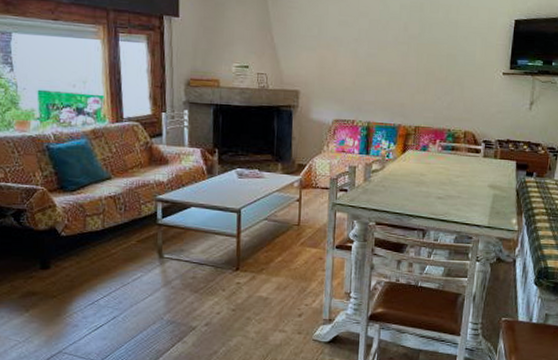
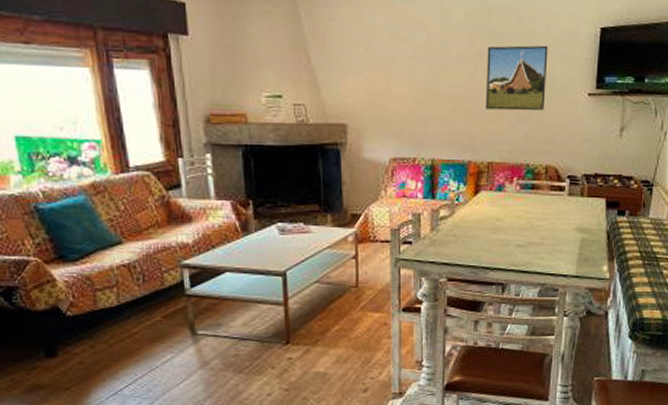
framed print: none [415,32,470,85] -> present [486,45,548,111]

